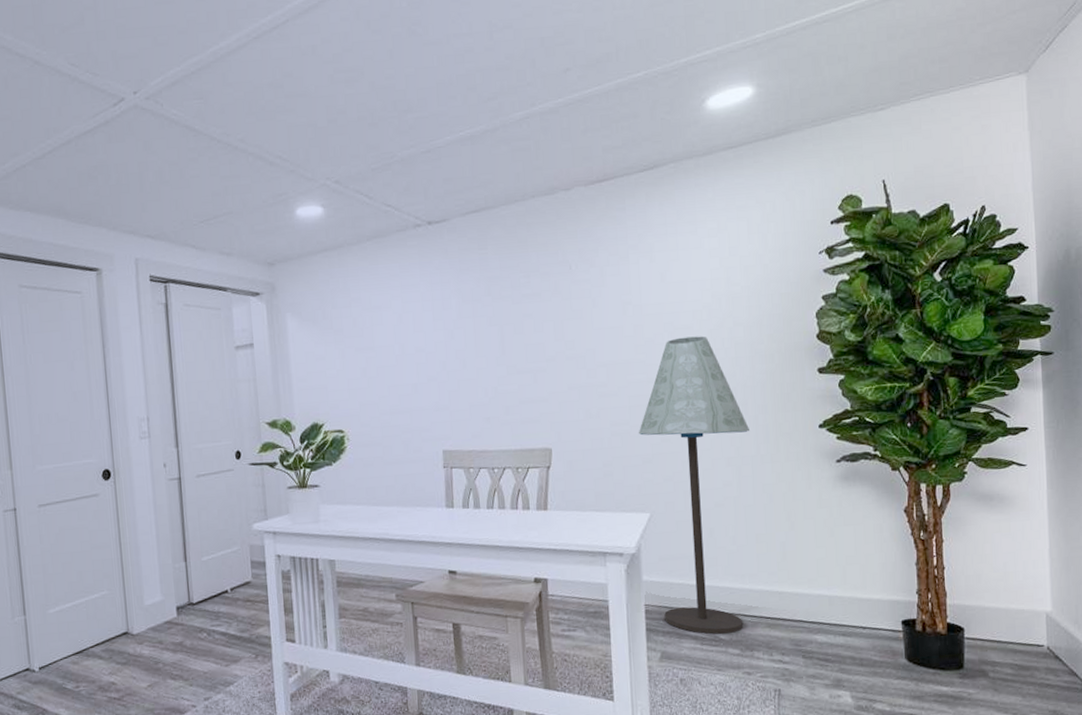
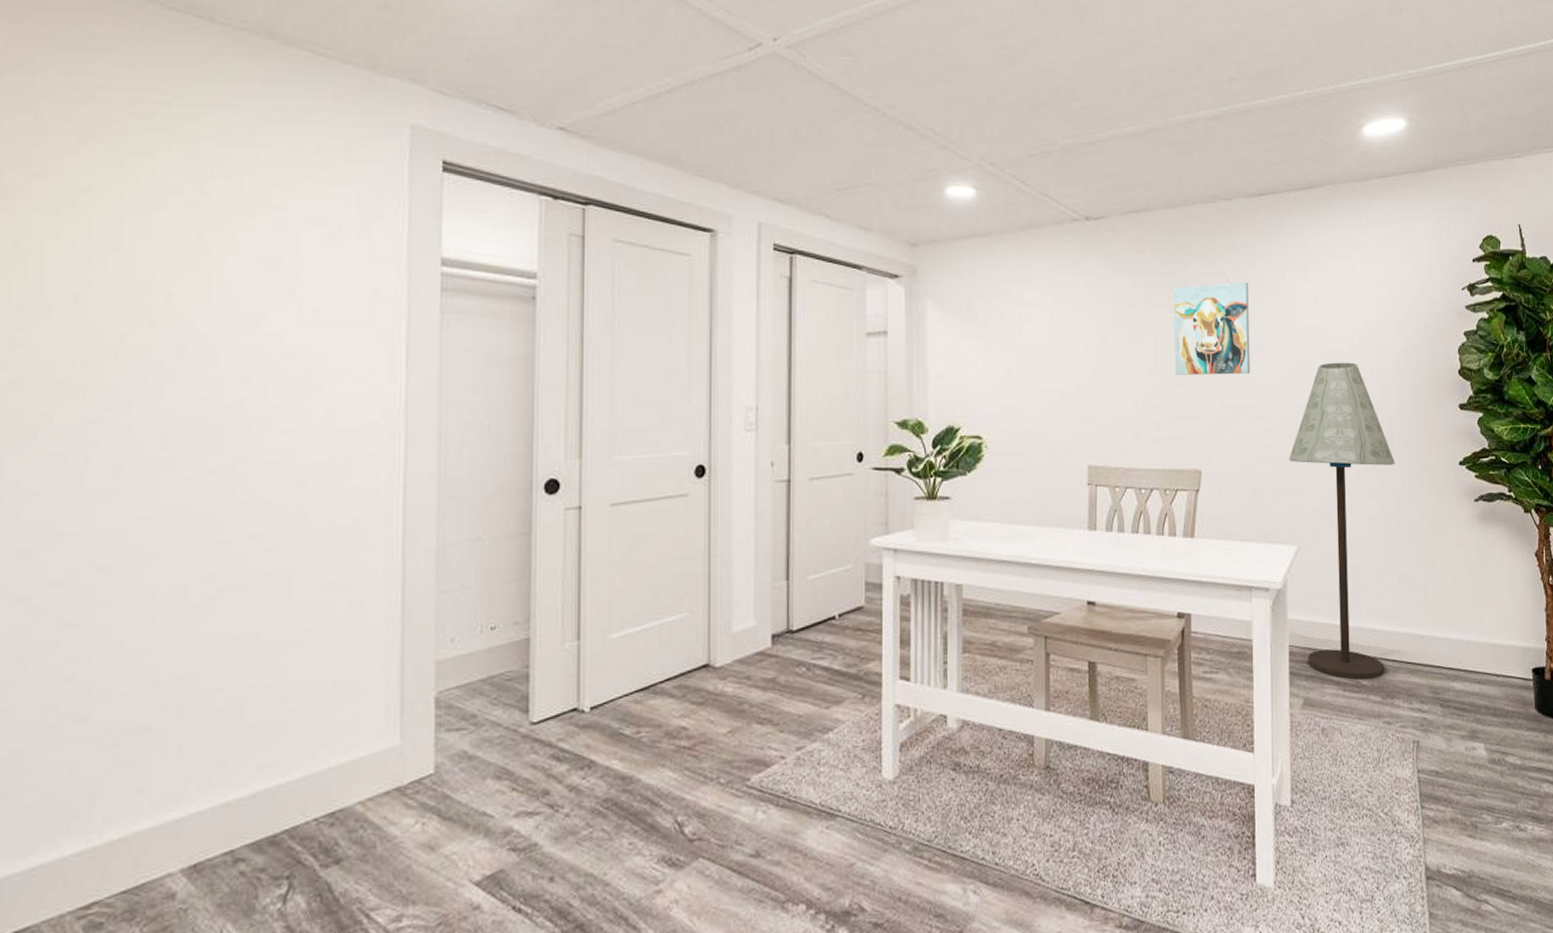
wall art: none [517,268,597,362] -> present [1174,282,1250,375]

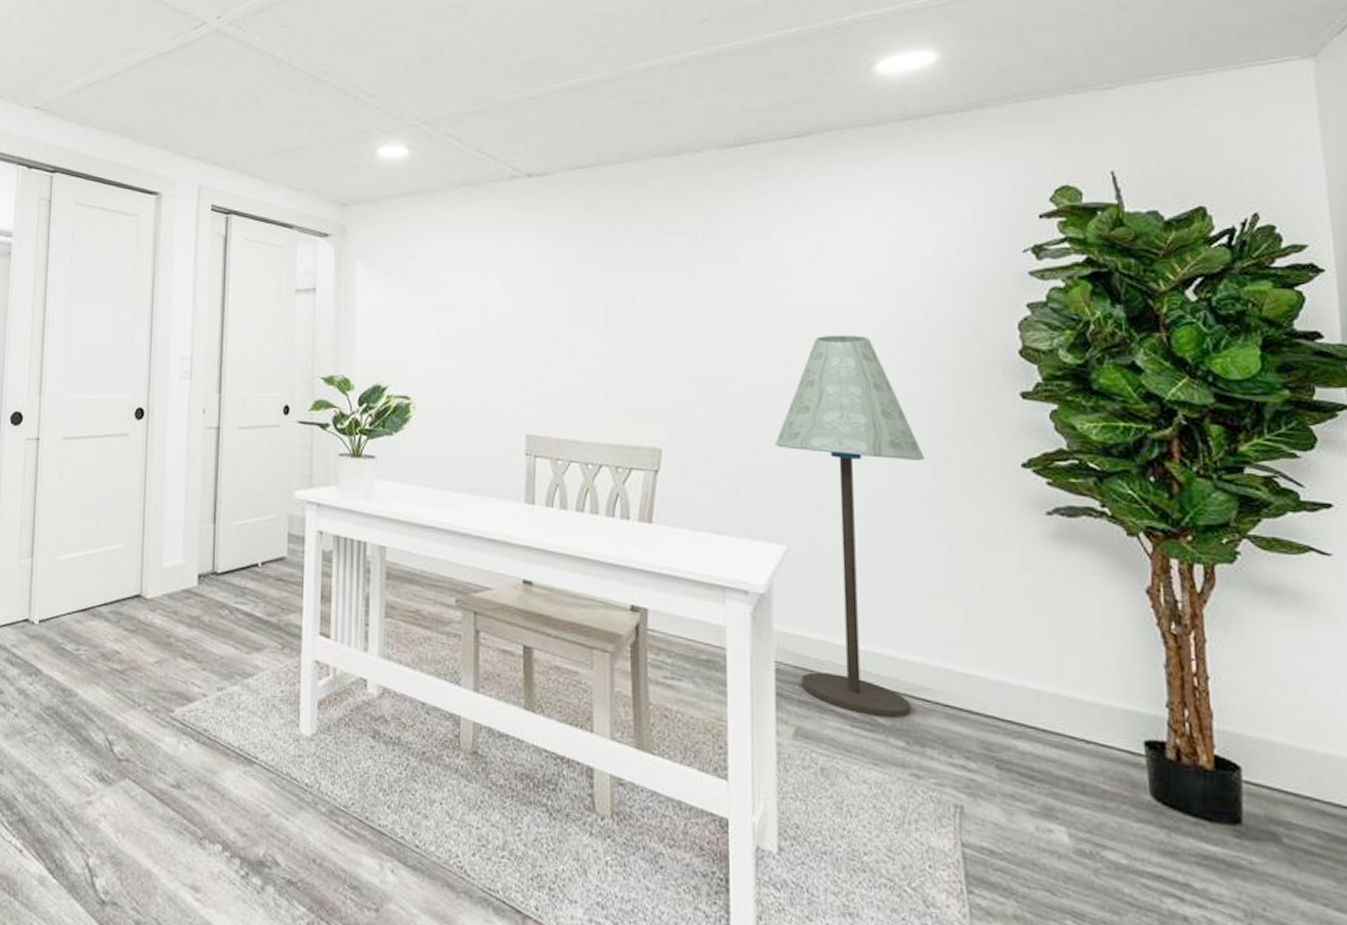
wall art: present [1174,282,1250,375] -> none [629,242,725,345]

